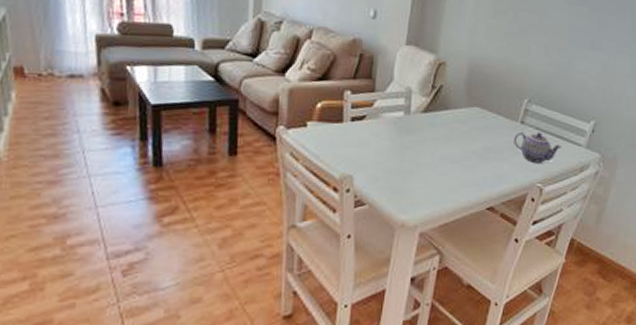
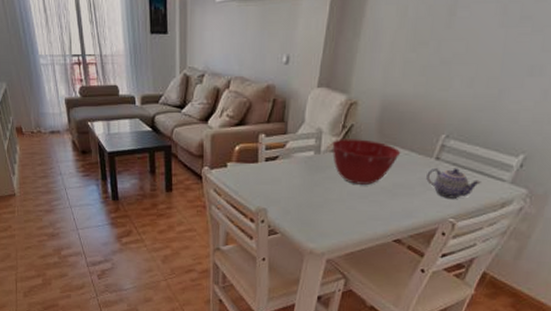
mixing bowl: none [422,99,489,148] -> present [332,139,401,185]

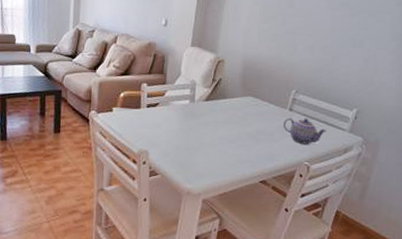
mixing bowl: present [332,139,401,185] -> none [204,90,262,131]

